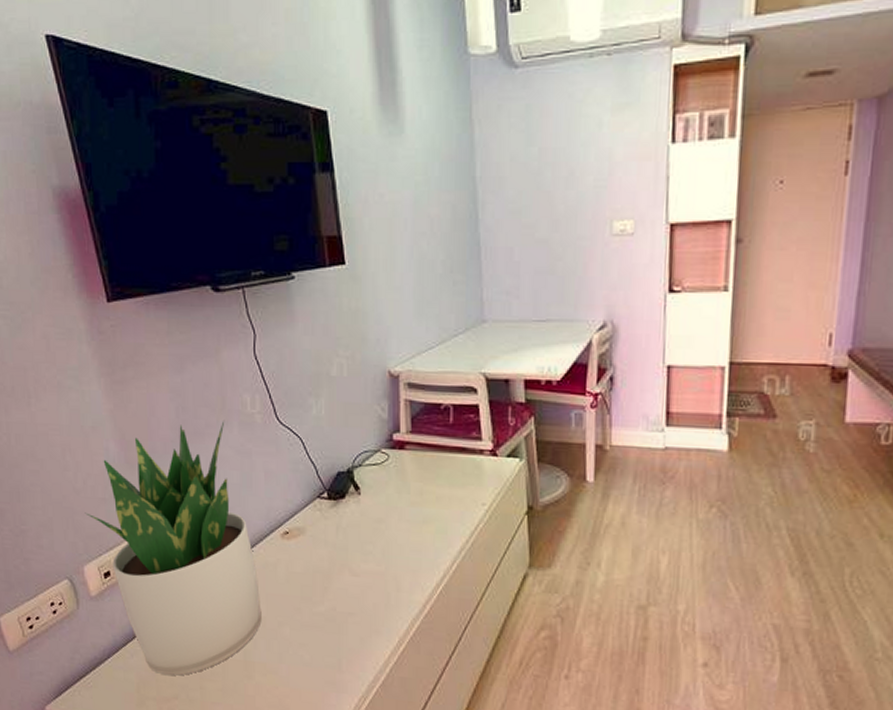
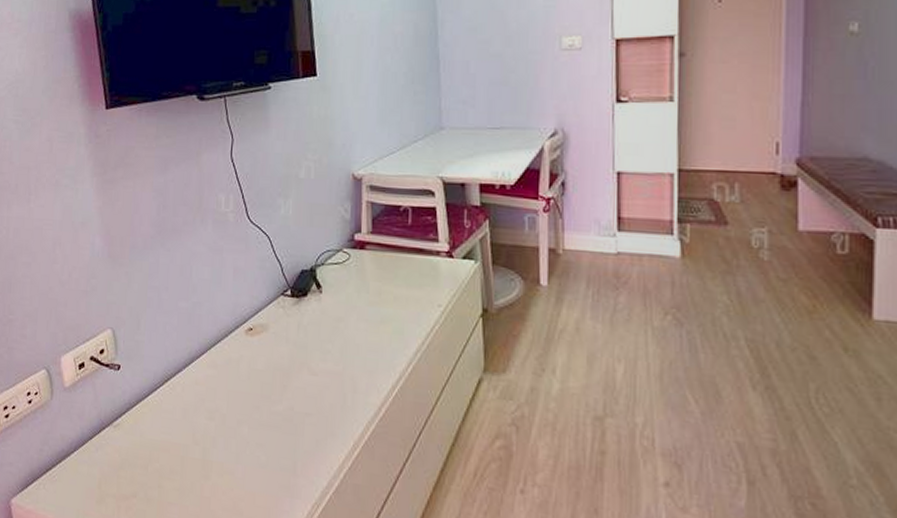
planter: present [85,419,262,676] -> none [67,218,223,473]

